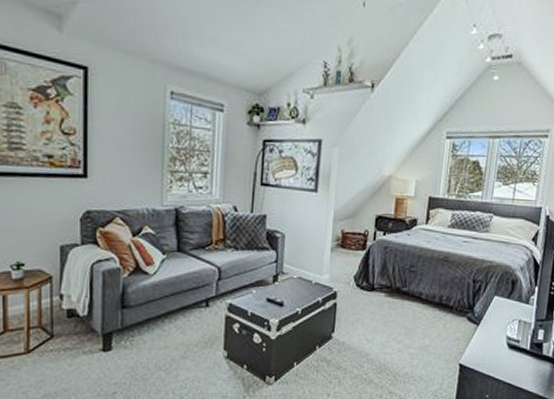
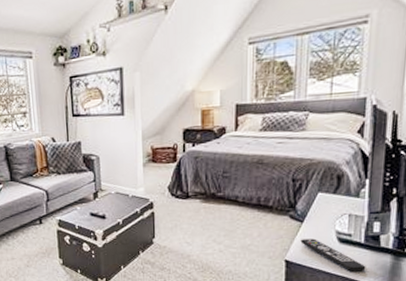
remote control: none [475,342,529,380] -> present [300,238,366,273]

